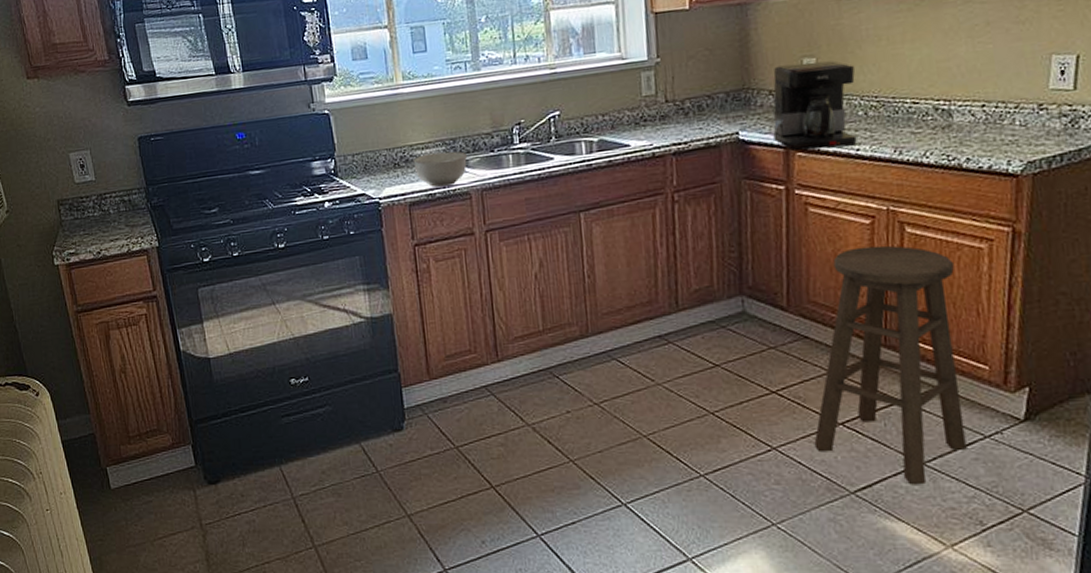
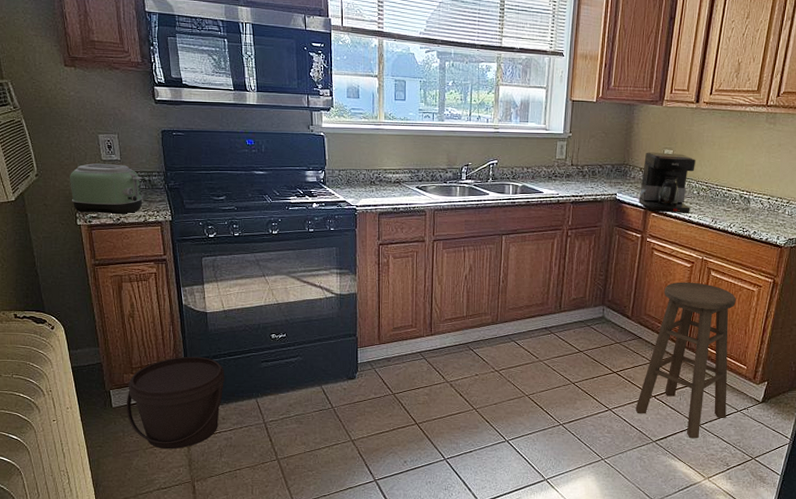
toaster: none [42,186,124,250] -> present [70,163,143,215]
bucket: none [126,415,240,540] -> present [126,356,225,449]
bowl: present [413,151,467,188] -> none [385,178,426,204]

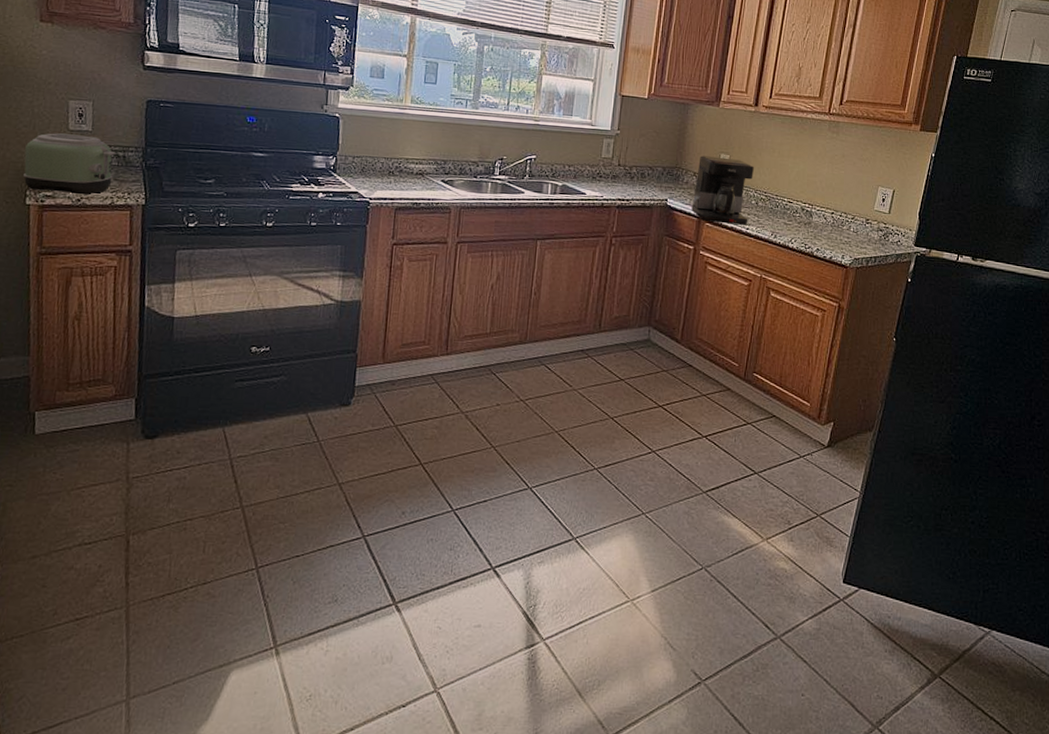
bucket: present [126,356,225,449] -> none [52,371,187,491]
bar stool: present [635,282,736,439] -> none [683,302,798,490]

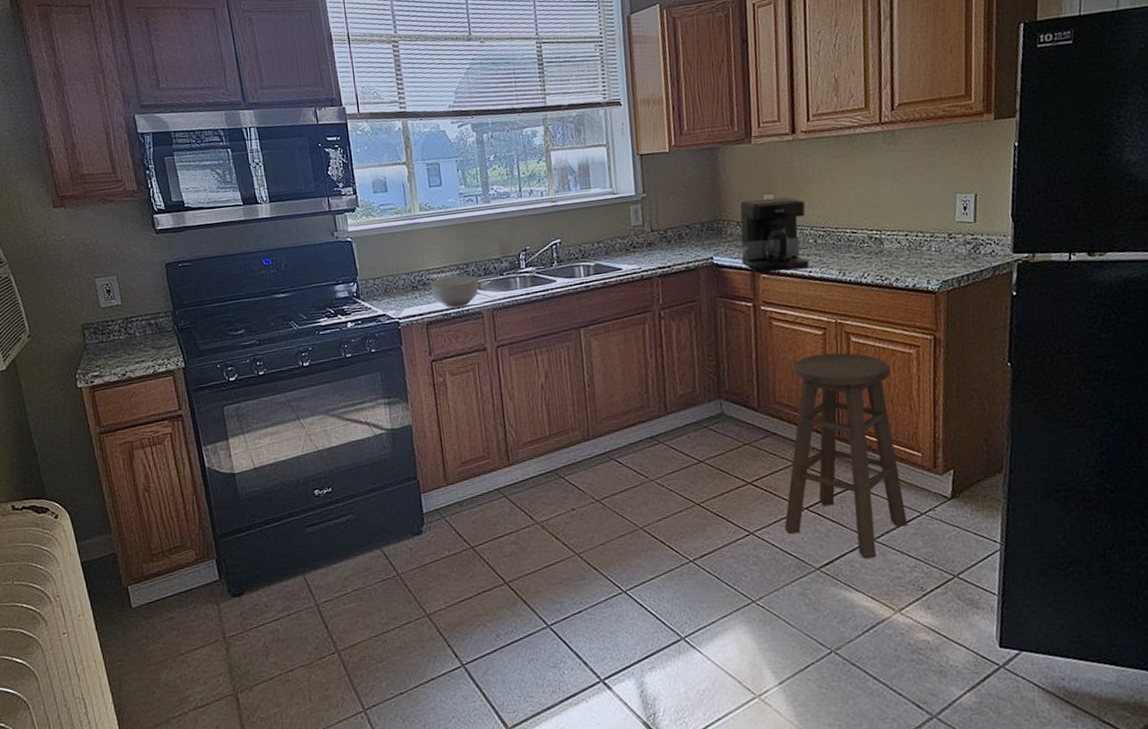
toaster: present [22,133,116,195] -> none [66,310,150,373]
bowl: none [406,168,453,200] -> present [430,275,479,308]
bar stool: none [683,302,798,490] -> present [784,353,908,559]

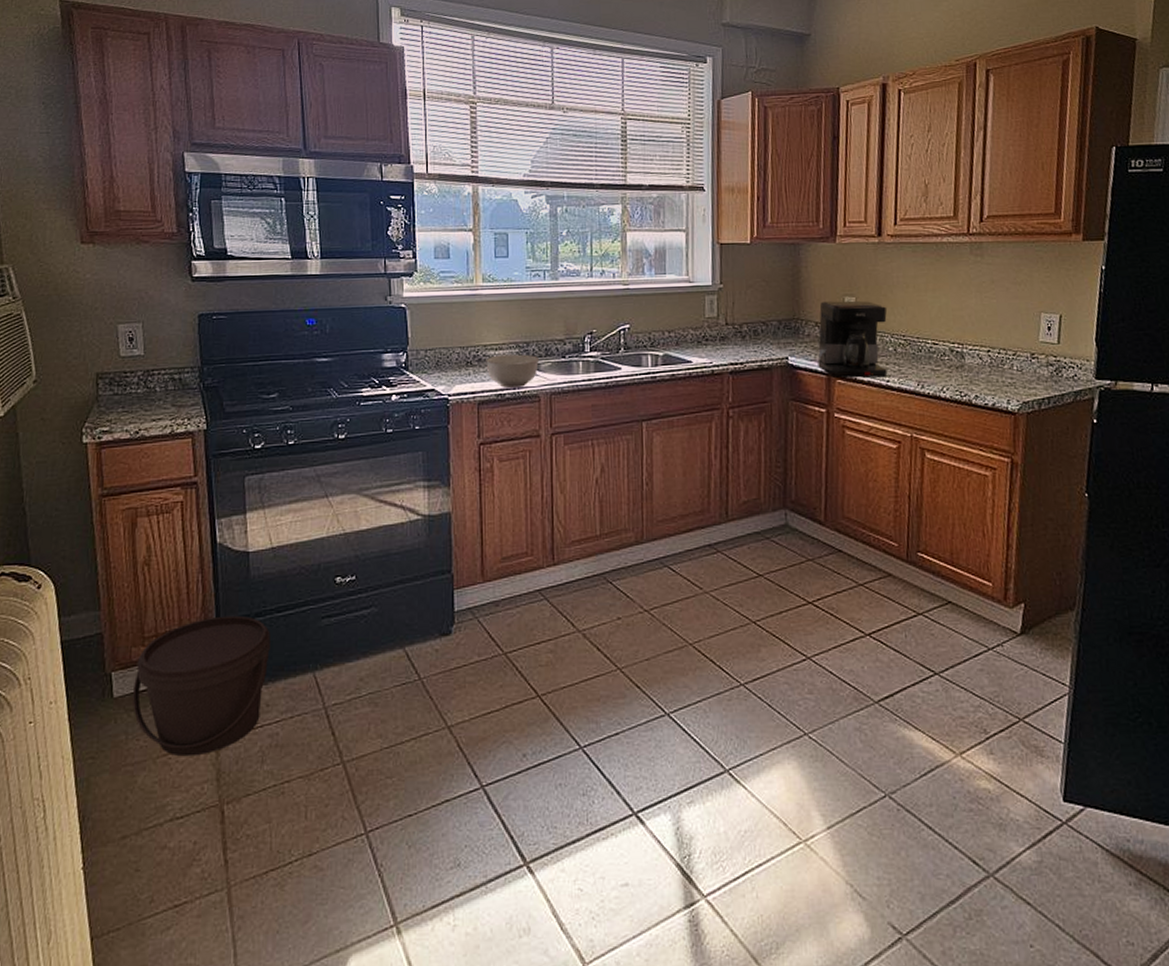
bucket: none [148,529,264,655] -> present [132,615,272,757]
bar stool: present [784,353,908,559] -> none [844,468,974,695]

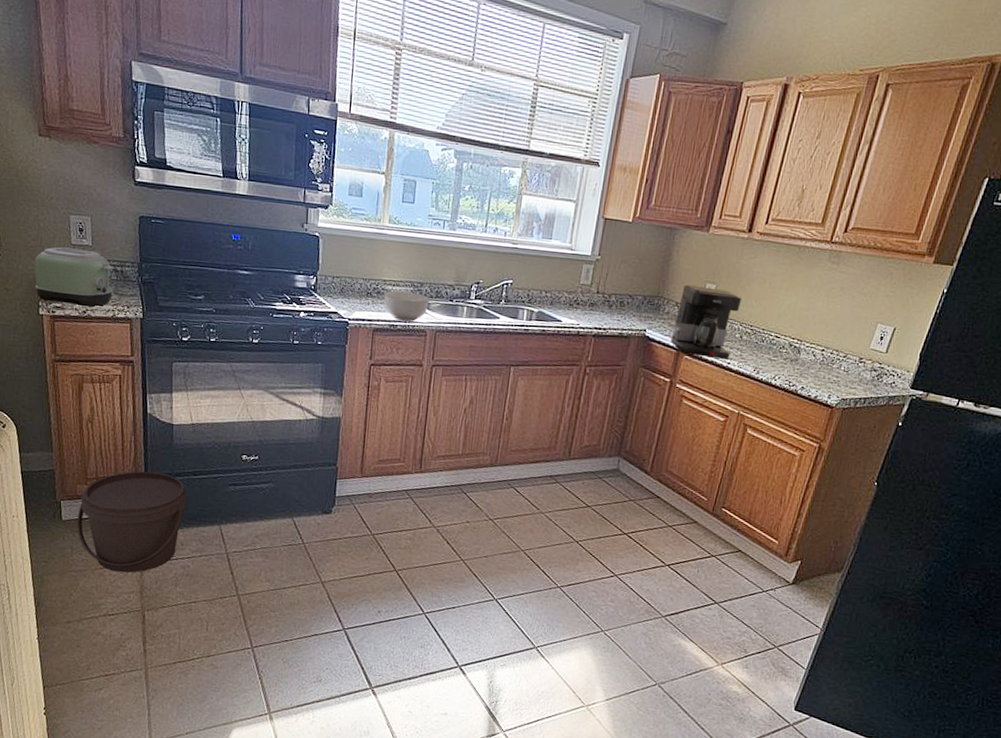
toaster: none [77,361,172,427] -> present [34,247,115,308]

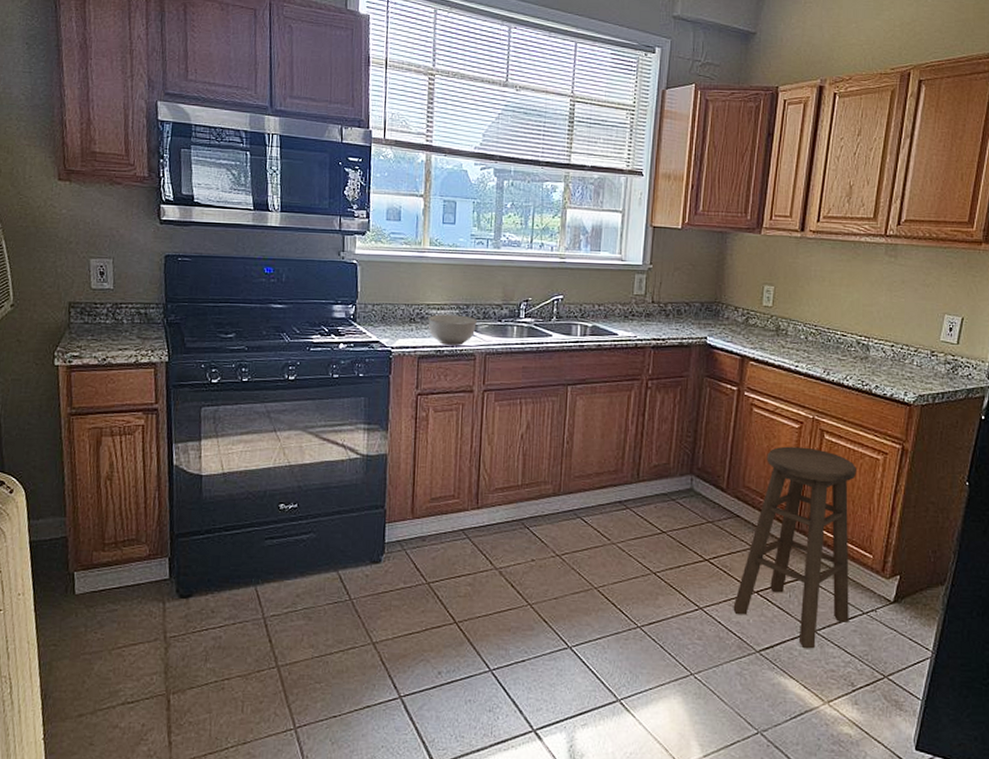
toaster: present [34,247,115,308] -> none [50,292,138,354]
bucket: present [76,471,188,573] -> none [92,530,219,651]
bar stool: none [645,437,774,618] -> present [733,446,856,649]
coffee maker: present [670,285,742,361] -> none [734,288,803,364]

